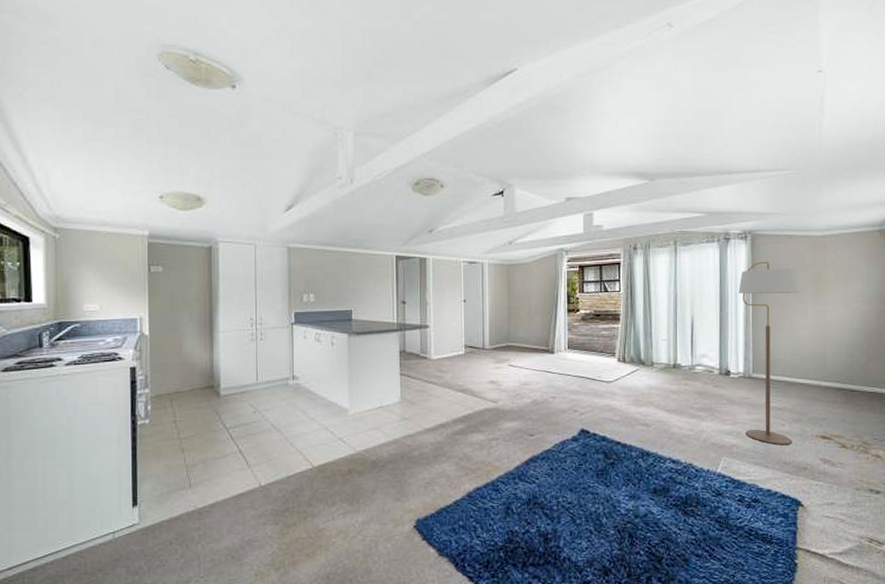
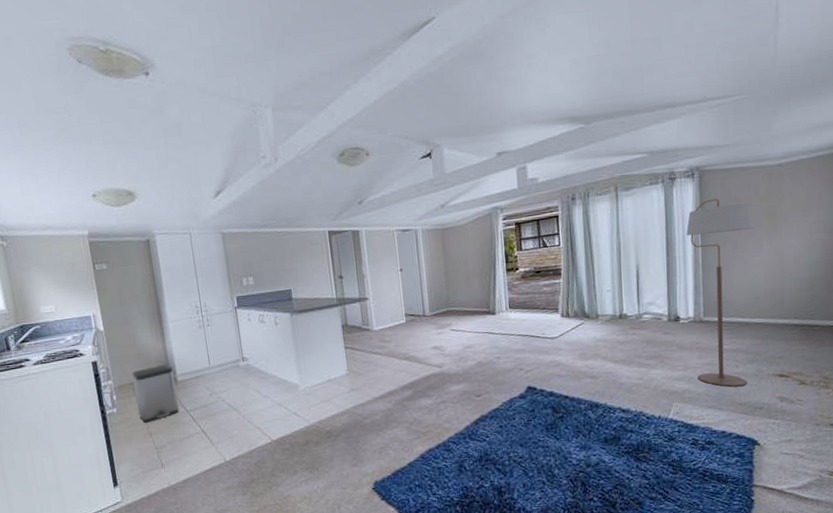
pedal bin: none [172,376,218,438] -> present [132,364,179,423]

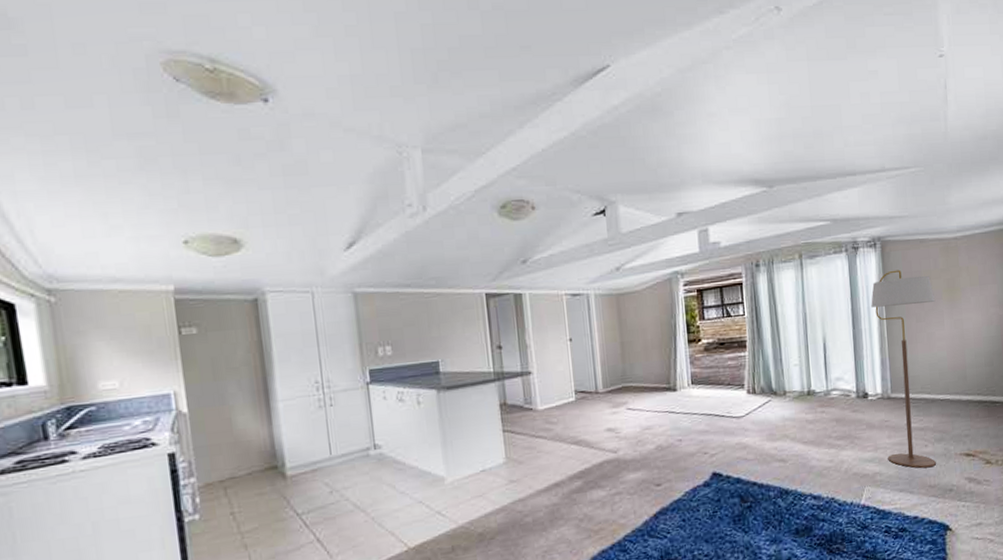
pedal bin: present [132,364,179,423] -> none [224,454,287,532]

